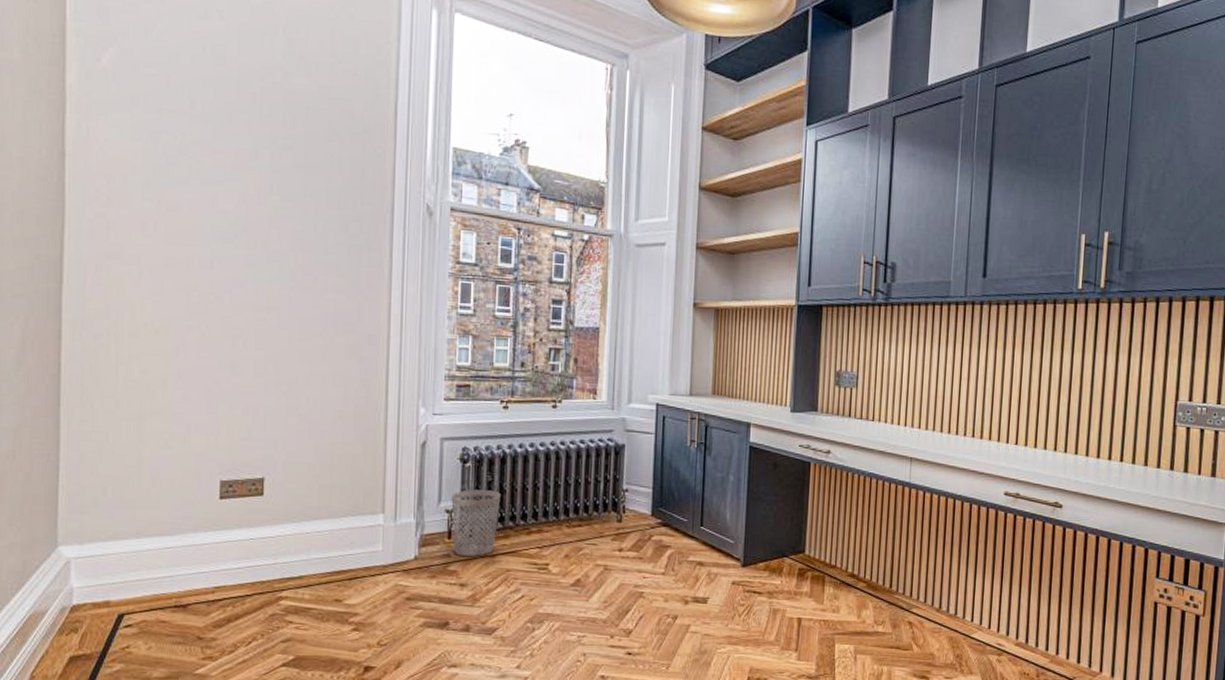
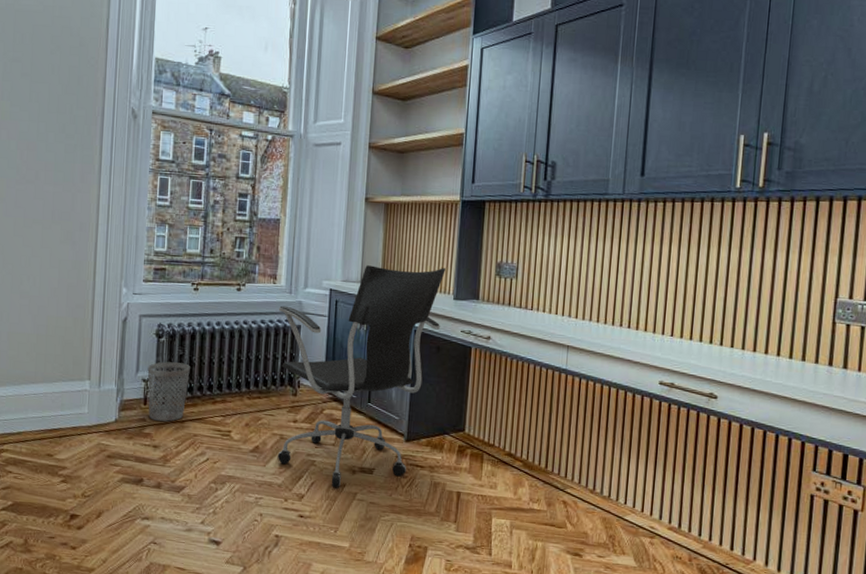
office chair: none [600,377,781,620] -> present [277,265,445,487]

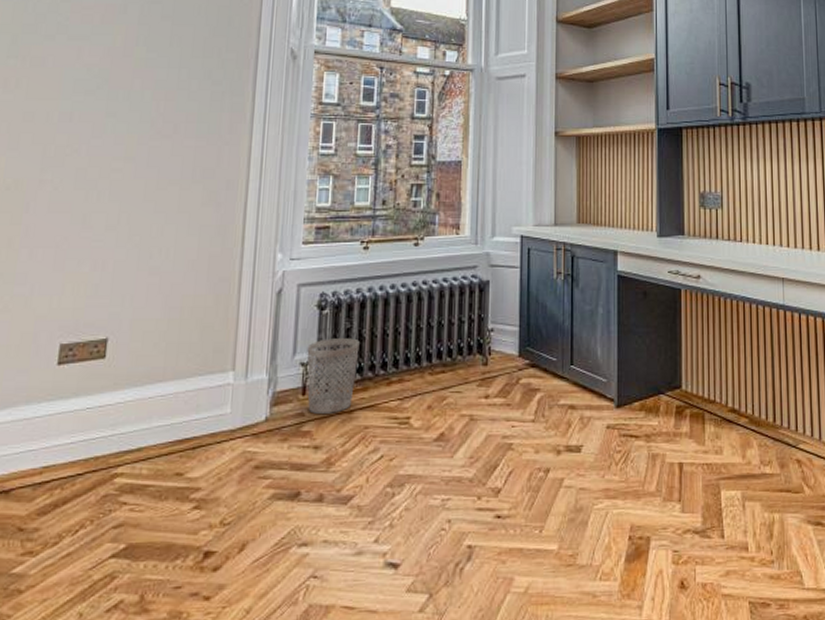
office chair: present [277,265,445,487] -> none [464,203,646,474]

